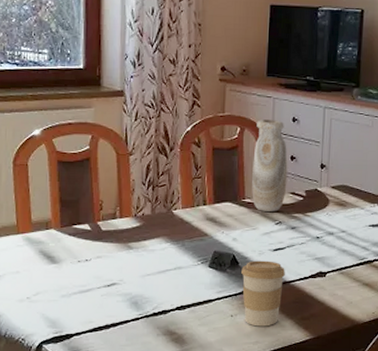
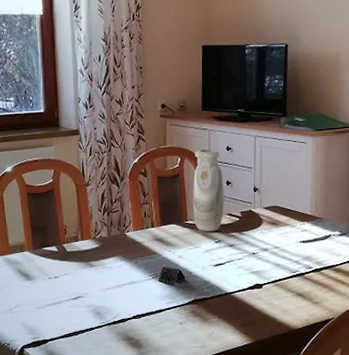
coffee cup: present [241,260,285,327] -> none [187,275,226,333]

